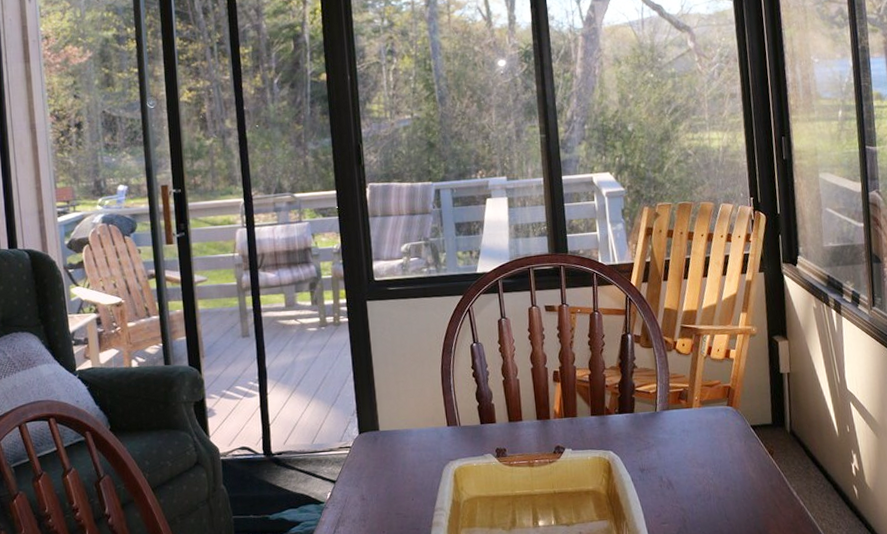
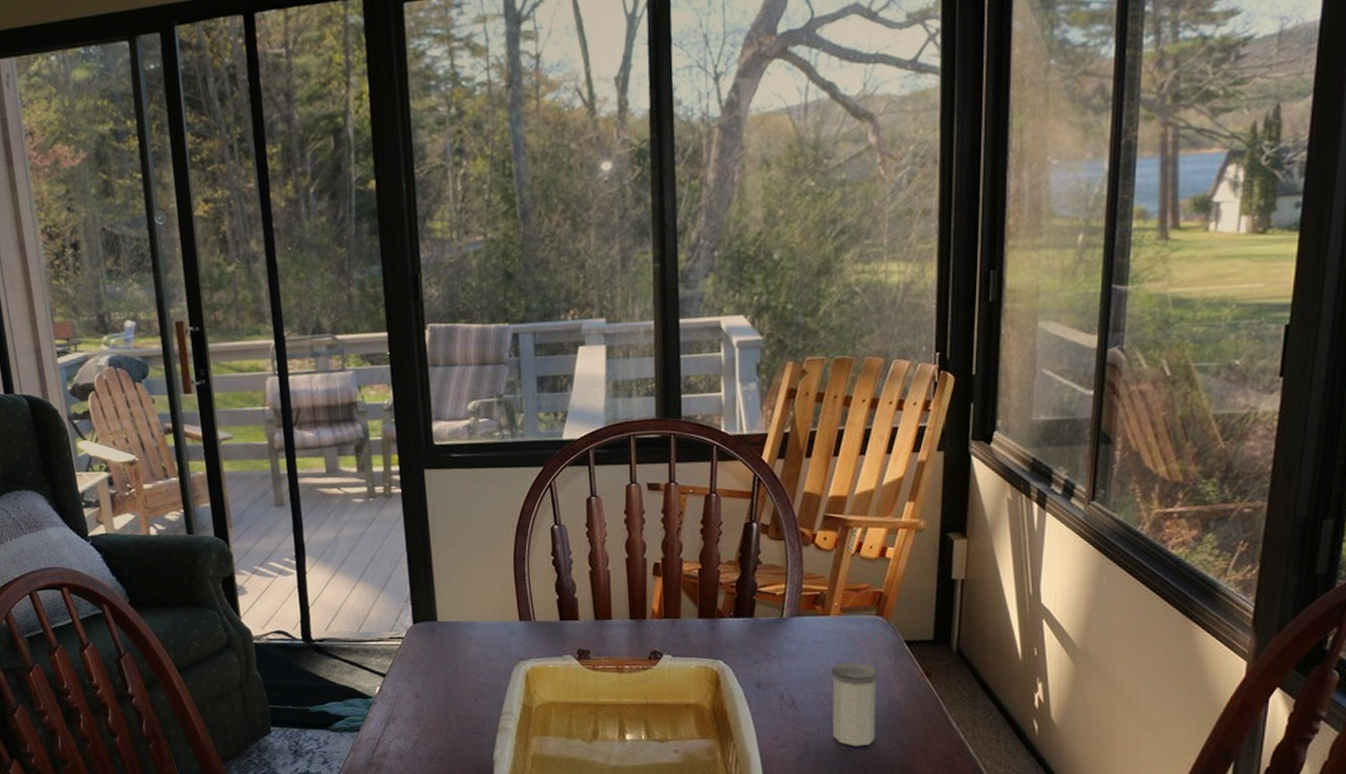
salt shaker: none [697,445,736,519] -> present [830,662,878,747]

